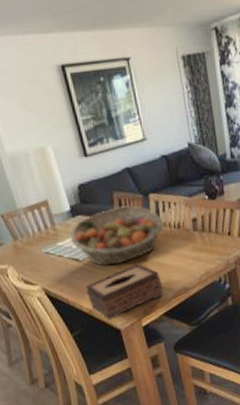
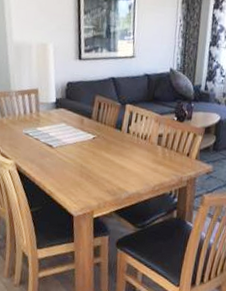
fruit basket: present [69,205,164,266] -> none [49,109,133,159]
tissue box: present [85,263,164,321] -> none [52,161,120,205]

